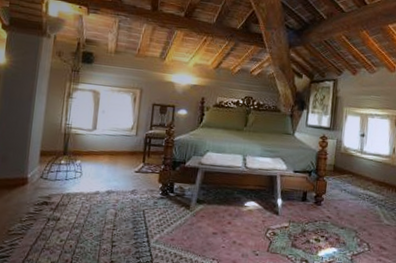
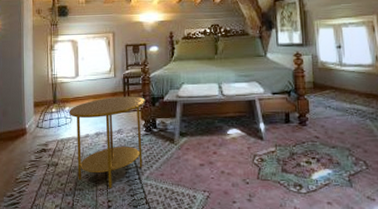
side table: none [79,155,166,250] -> present [69,96,145,189]

